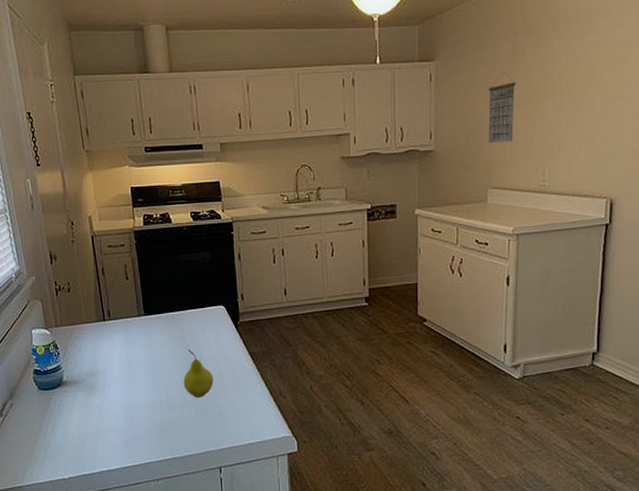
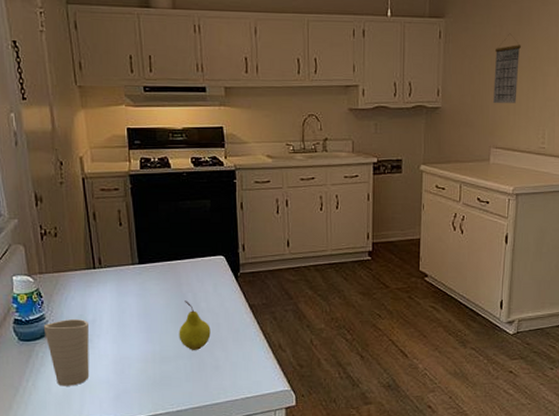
cup: none [59,369,102,433] -> present [43,319,90,386]

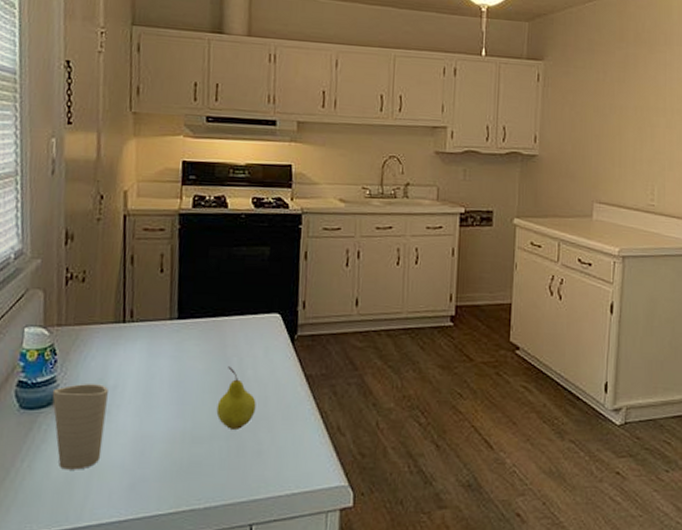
calendar: present [493,33,521,103] -> none [596,80,626,155]

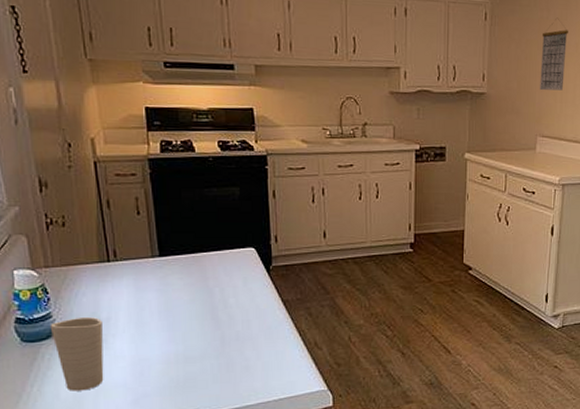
fruit: present [216,366,256,429] -> none [205,296,240,349]
calendar: none [596,80,626,155] -> present [540,17,568,91]

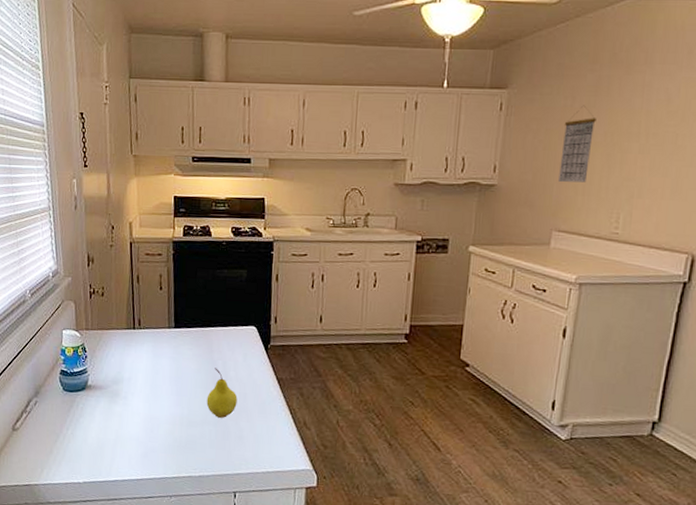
cup: present [50,317,104,391] -> none [85,375,125,439]
fruit: none [205,296,240,349] -> present [206,368,238,418]

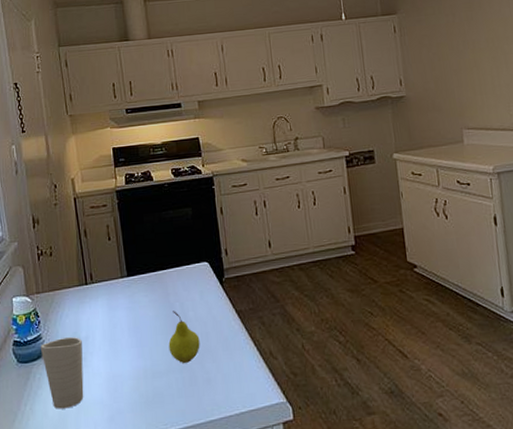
cup: none [85,375,125,439] -> present [40,337,84,409]
calendar: present [559,105,596,183] -> none [450,19,481,86]

